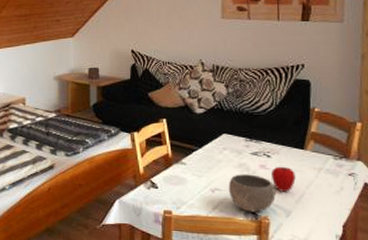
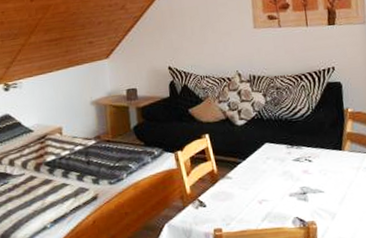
bowl: present [229,174,276,213] -> none [275,181,320,220]
apple: present [271,166,296,192] -> none [314,169,337,195]

